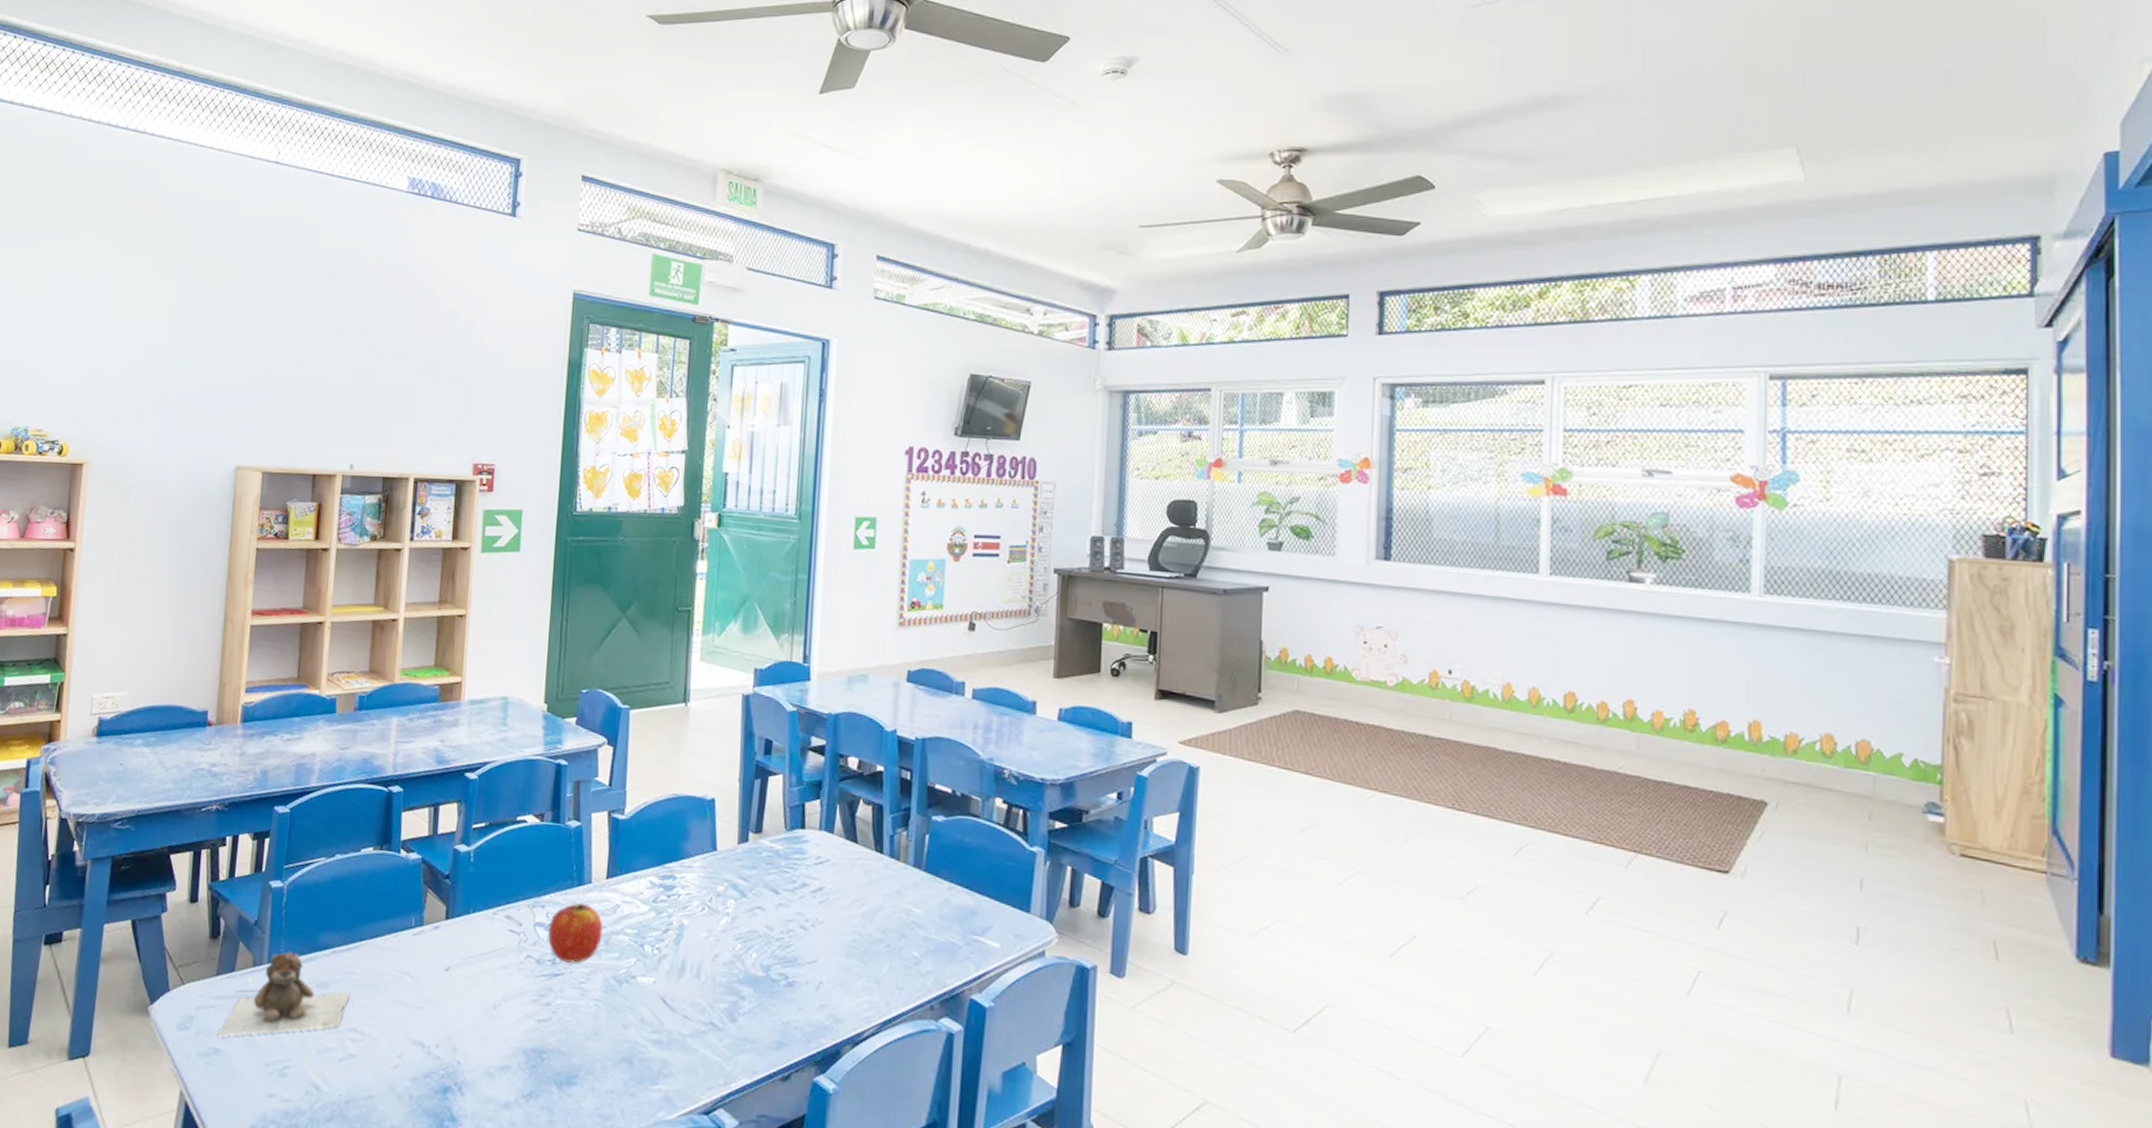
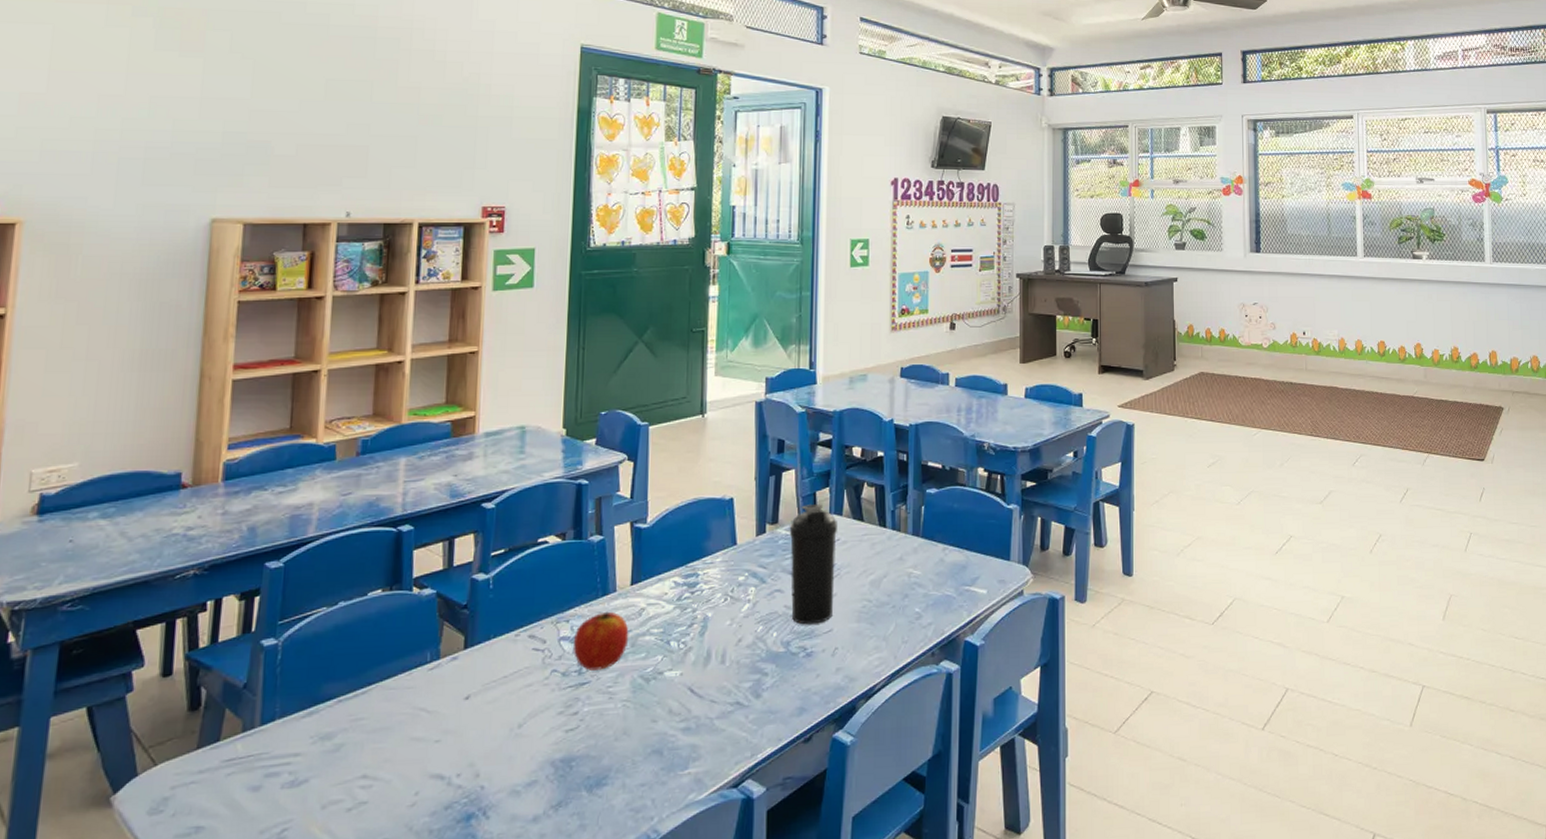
teddy bear: present [217,950,351,1037] -> none [200,708,360,814]
water bottle: none [773,815,828,952] -> present [789,503,837,625]

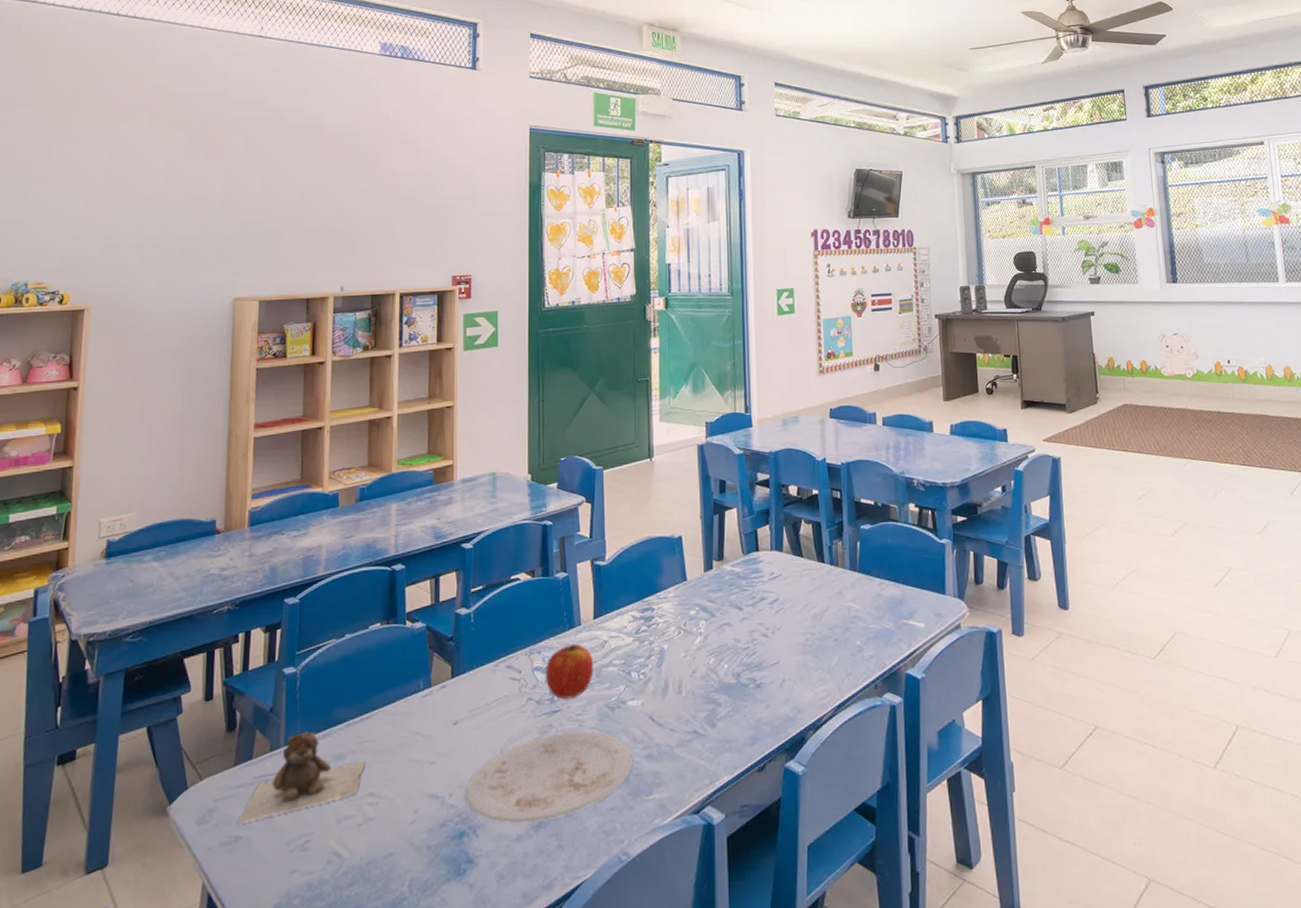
teddy bear: none [200,708,360,814] -> present [238,730,366,824]
plate: none [475,704,669,804] -> present [465,731,634,824]
water bottle: present [789,503,837,625] -> none [734,540,779,657]

